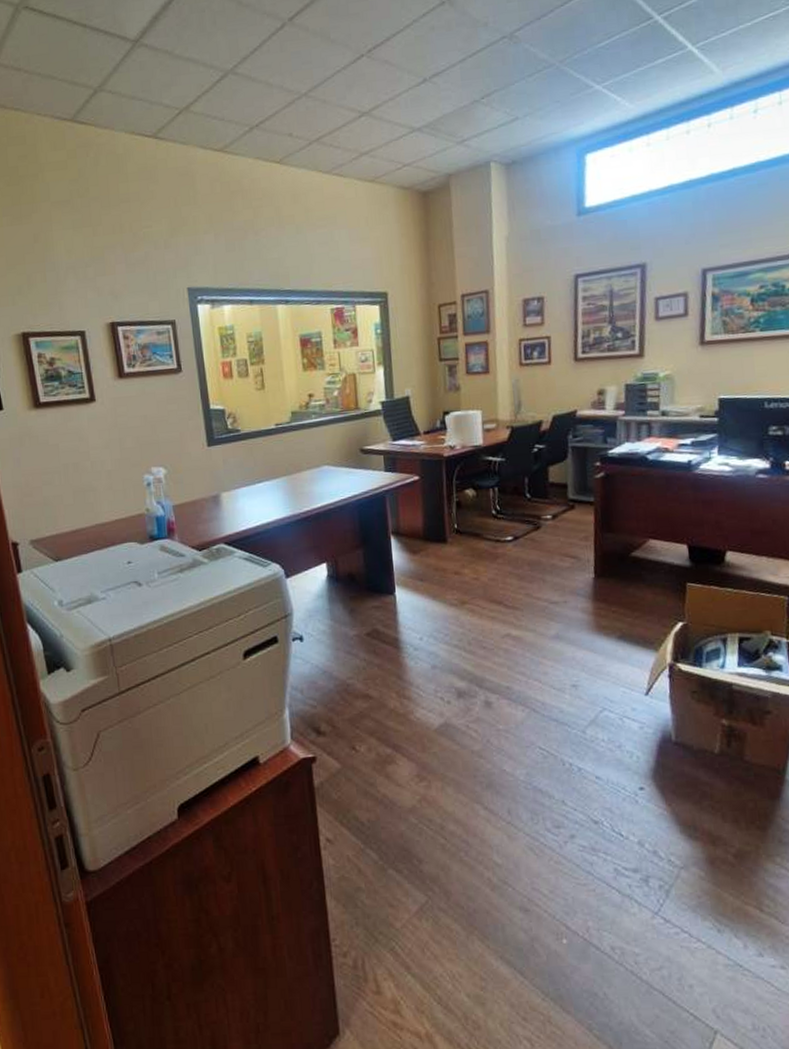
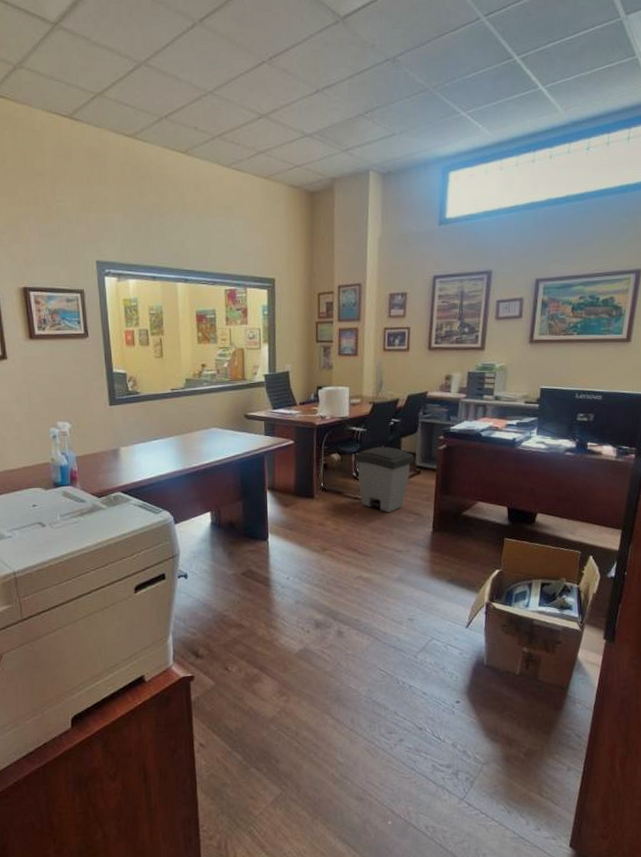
trash can: none [492,478,567,557] -> present [354,446,415,513]

